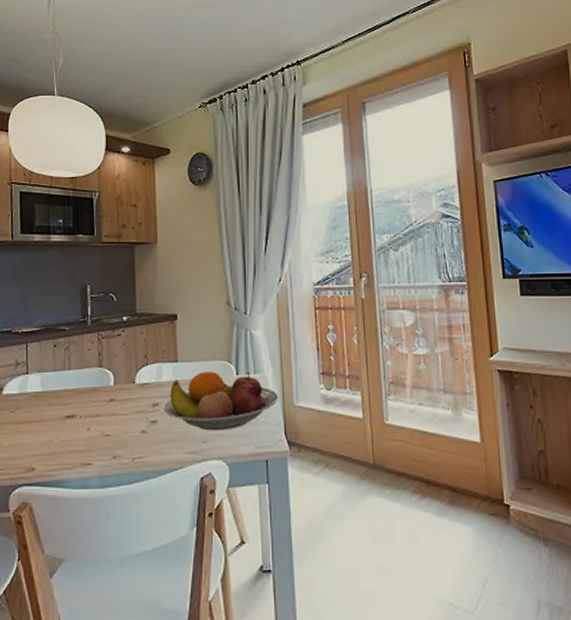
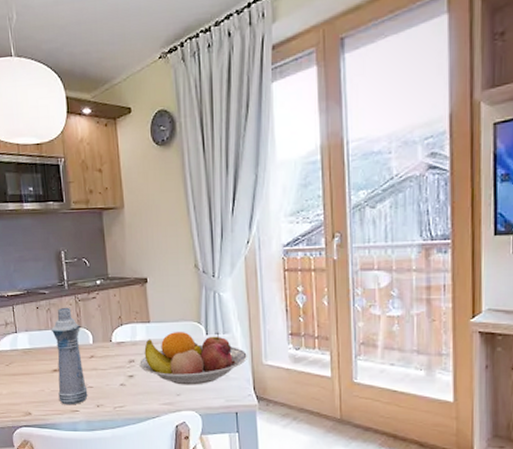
bottle: none [67,345,104,458] -> present [51,307,88,405]

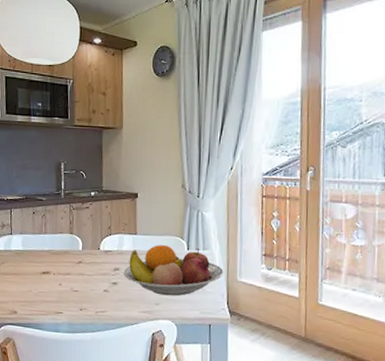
bottle: present [51,307,88,405] -> none [44,214,73,307]

